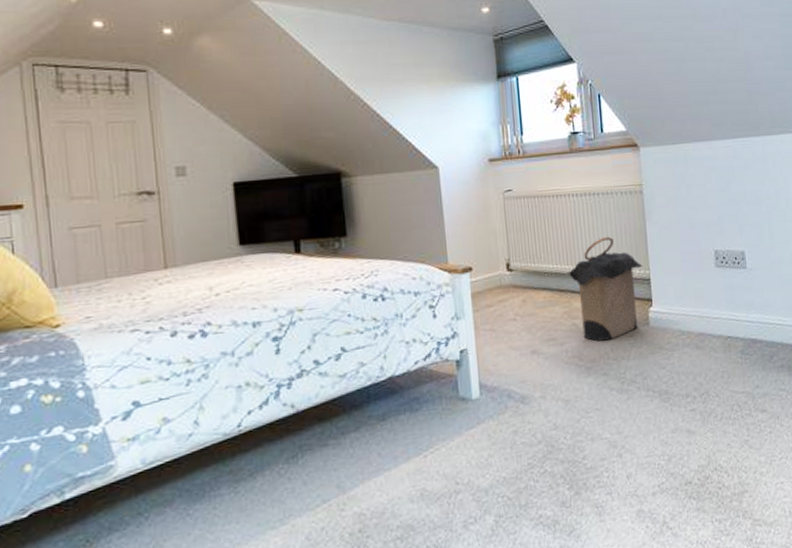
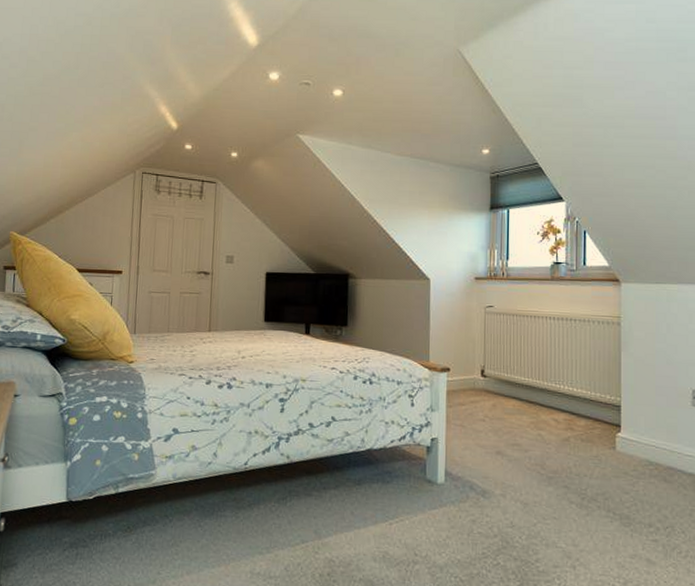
laundry hamper: present [567,236,643,342] -> none [538,360,614,456]

